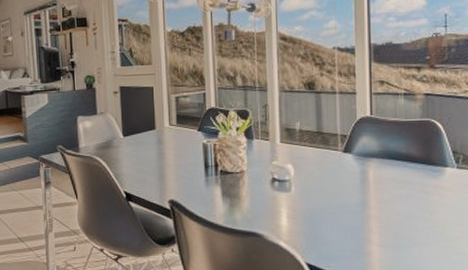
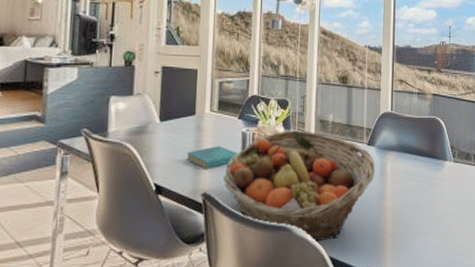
book: none [150,157,201,179] -> present [186,146,238,169]
fruit basket: none [188,139,355,248] -> present [223,130,376,242]

